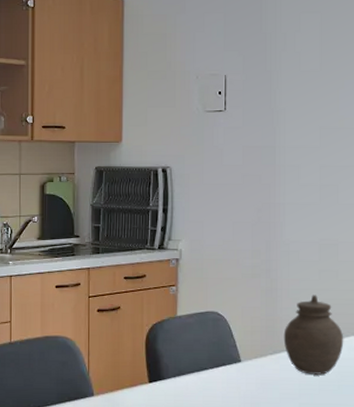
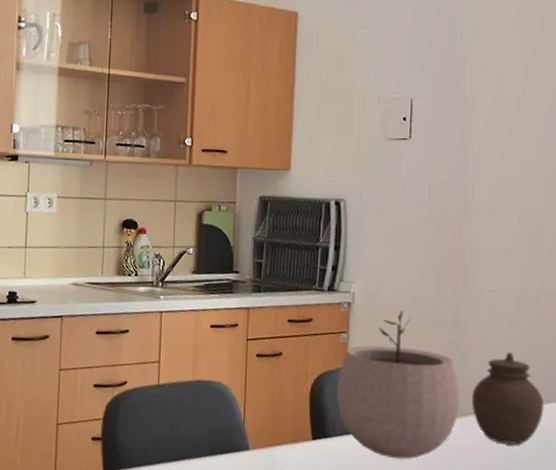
plant pot: none [169,264,274,394] -> present [337,311,460,459]

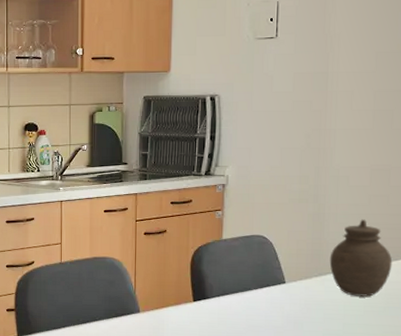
plant pot: present [337,311,460,459] -> none [214,189,320,313]

